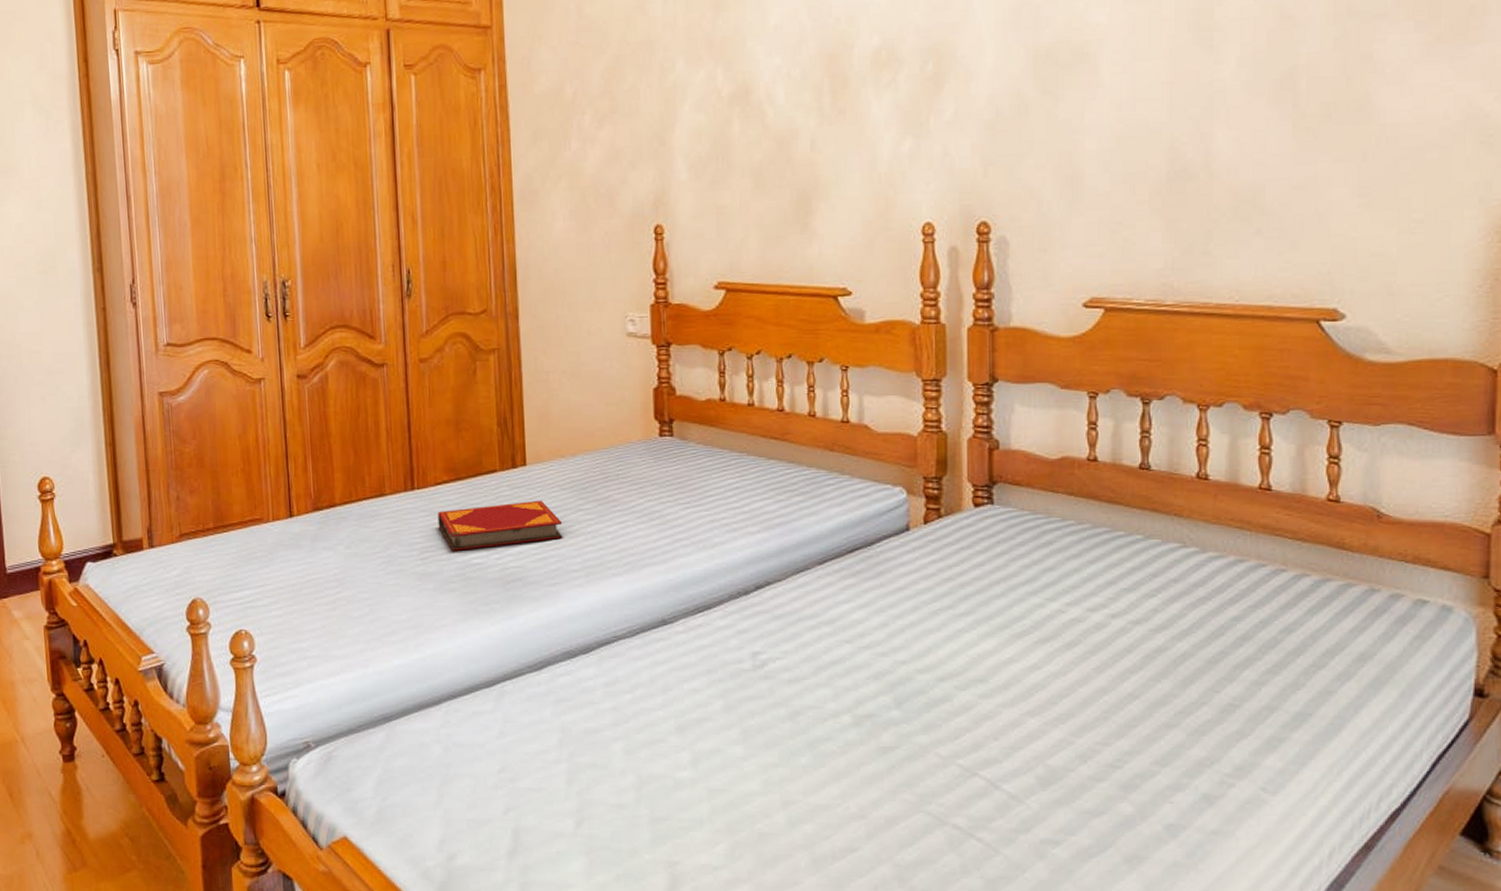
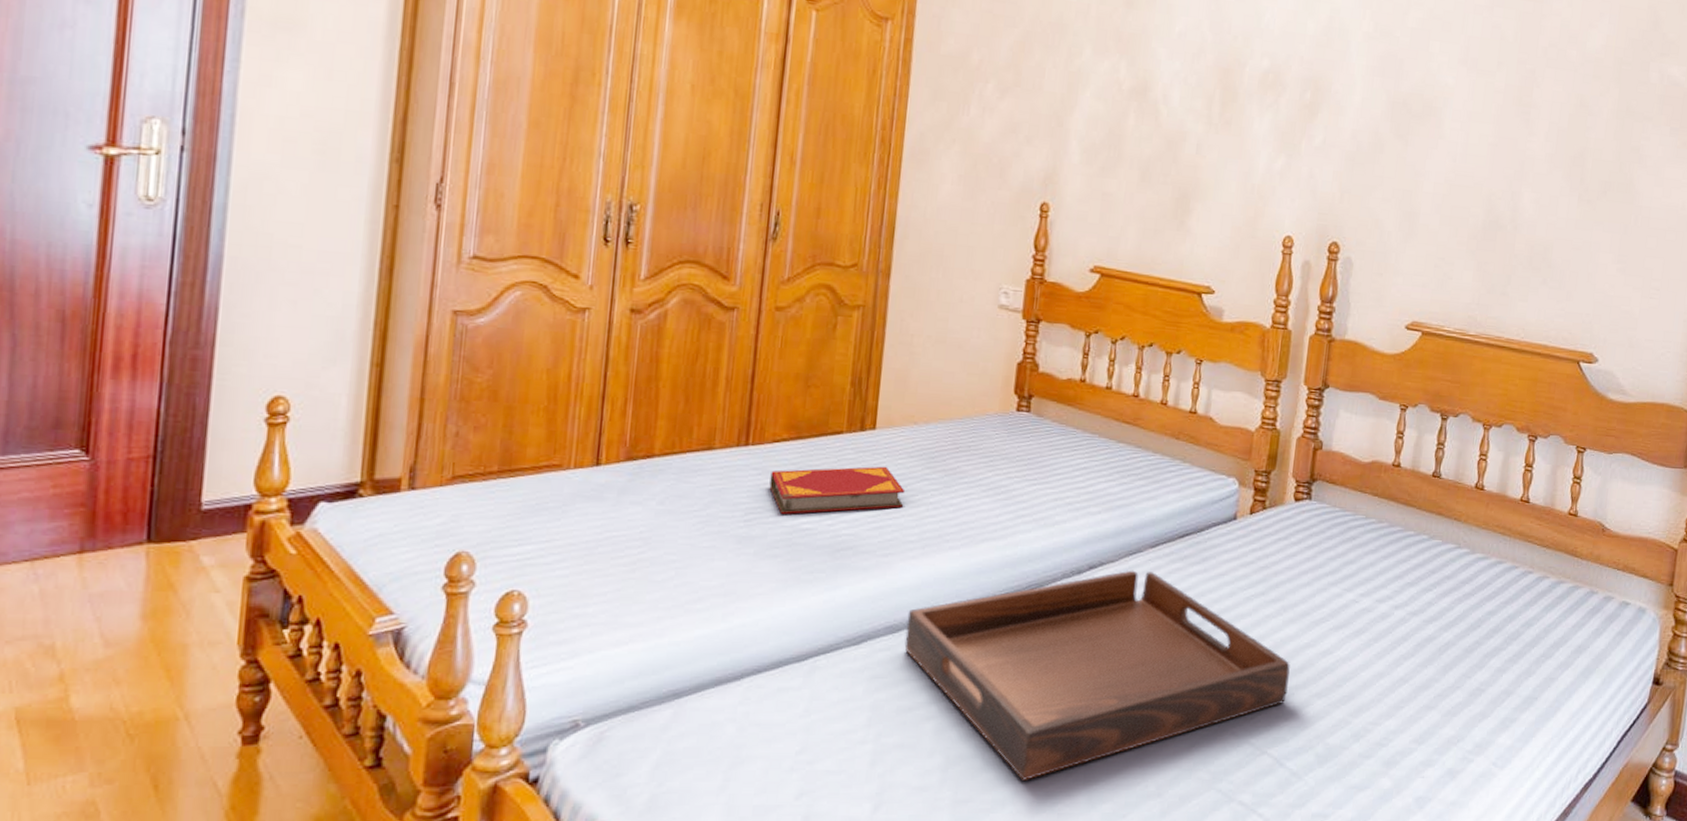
serving tray: none [582,588,994,800] -> present [904,570,1290,780]

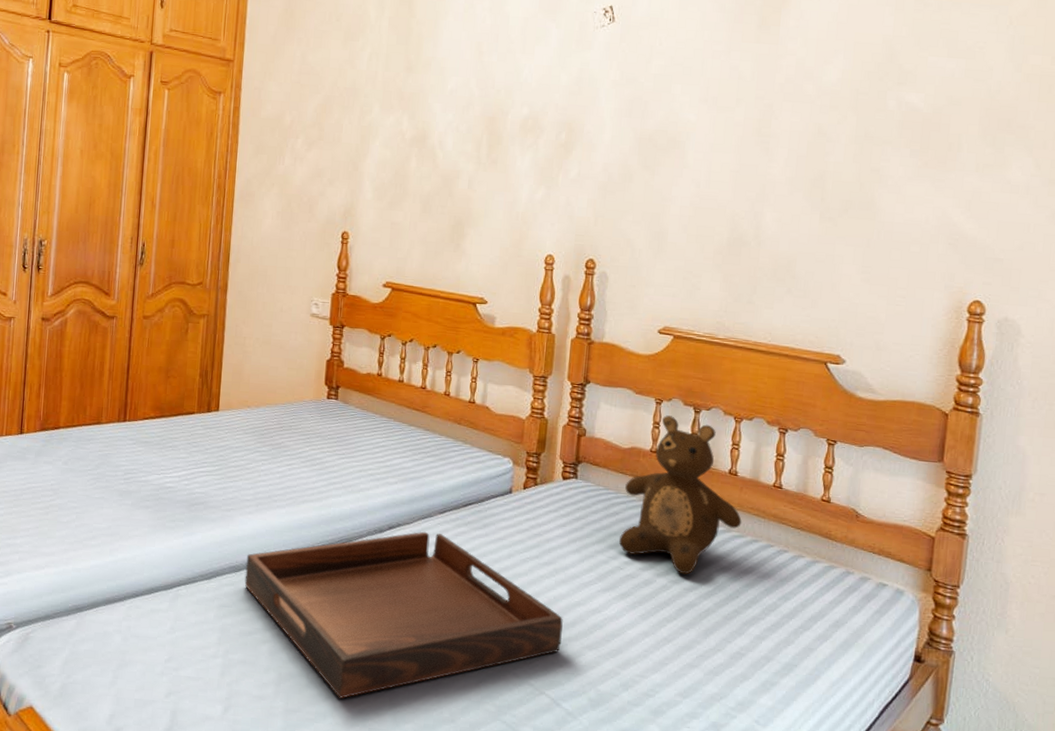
hardback book: present [769,466,906,514] -> none [142,440,243,475]
teddy bear: none [1355,423,1487,605] -> present [619,415,742,575]

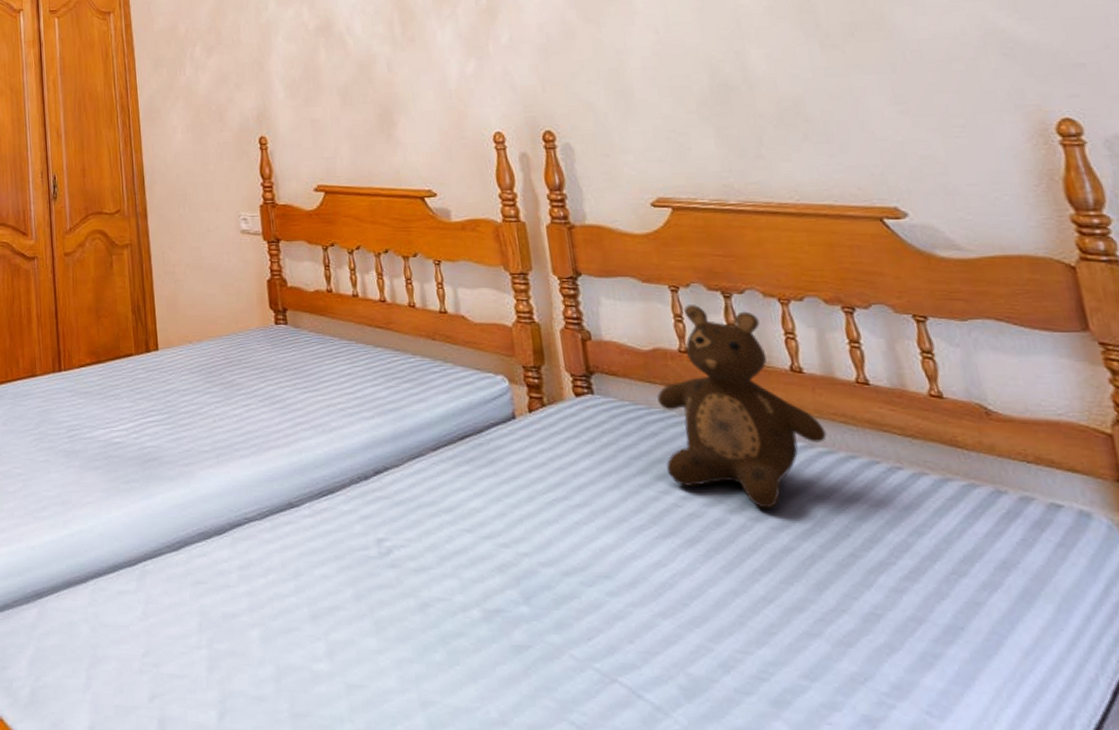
serving tray: present [244,531,563,699] -> none [215,474,624,697]

